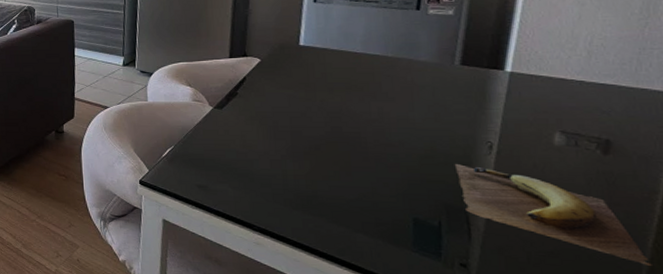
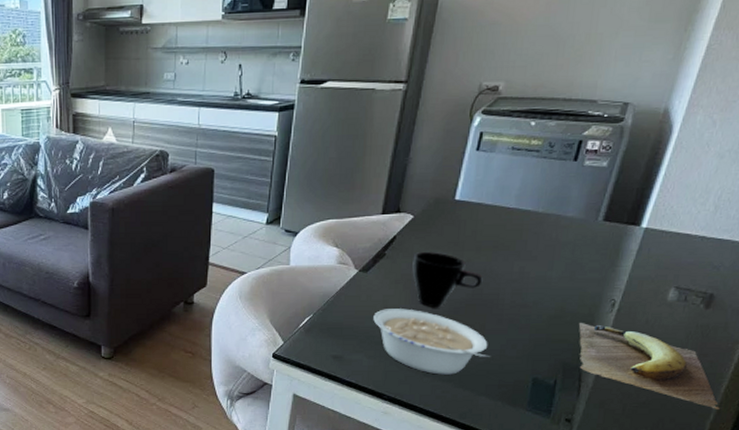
legume: none [233,143,362,210] -> present [373,308,491,375]
cup: none [265,91,340,144] -> present [412,251,483,308]

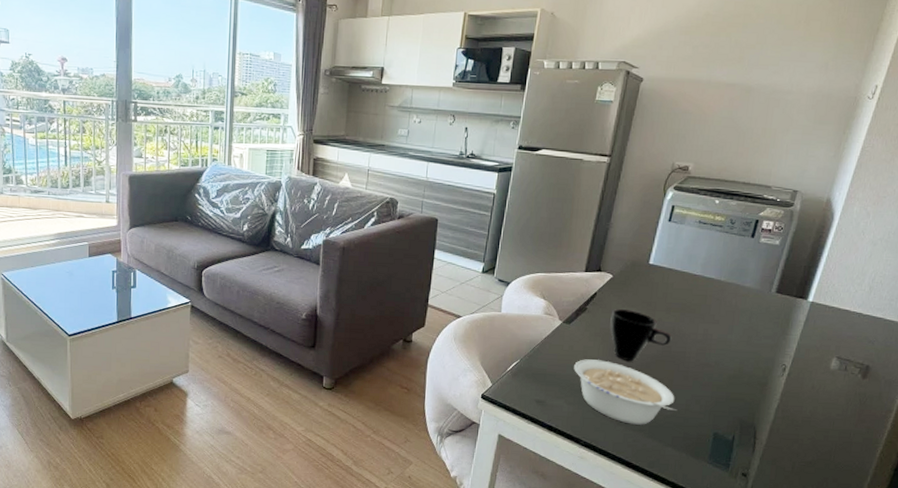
banana: present [578,323,720,409] -> none [754,384,876,472]

